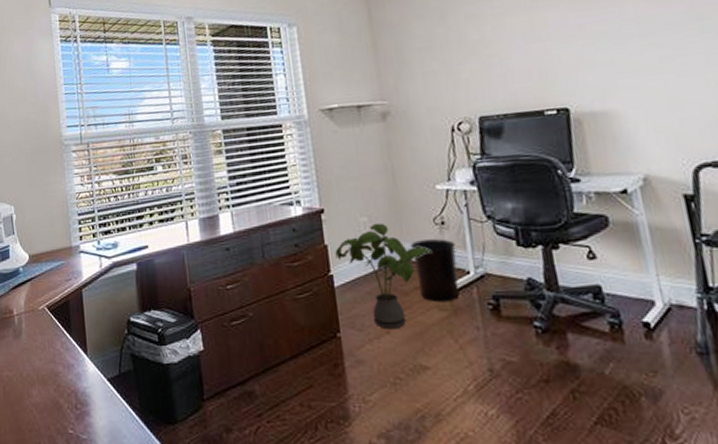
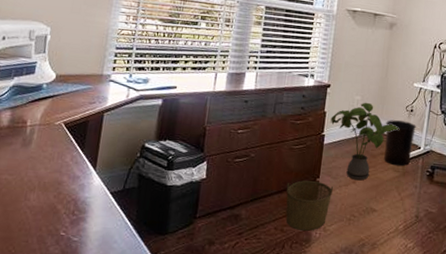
basket: none [300,336,364,404] -> present [286,180,333,231]

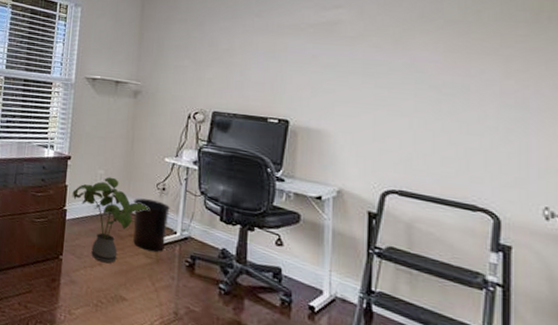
basket: present [286,180,333,231] -> none [28,256,77,312]

